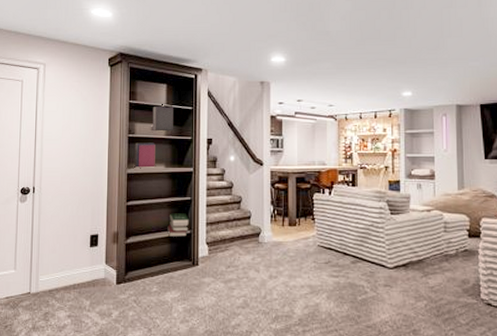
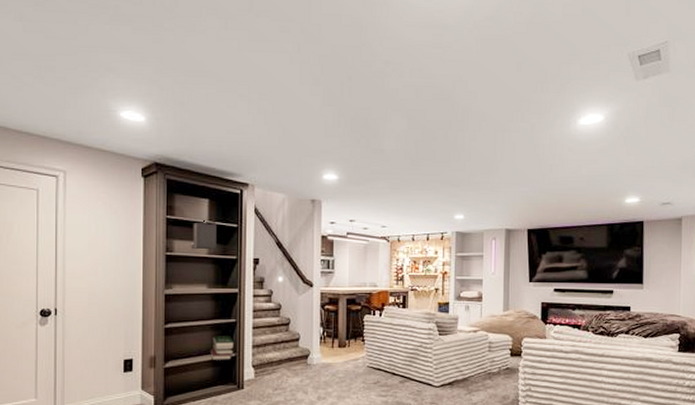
books: present [134,142,155,168] -> none [173,261,196,288]

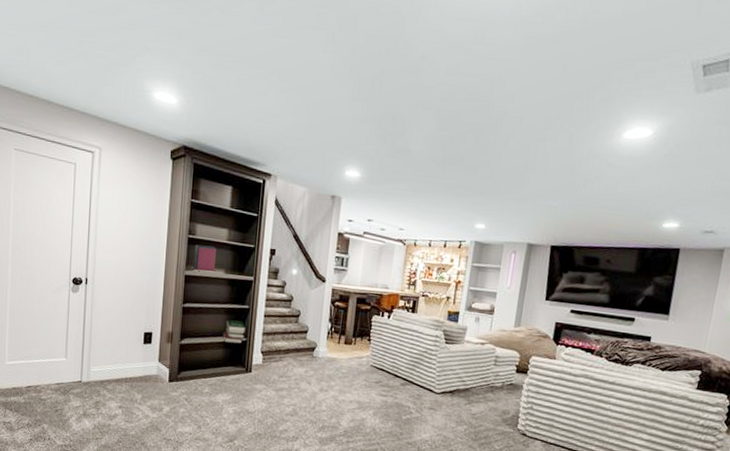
books: none [173,261,196,288] -> present [193,244,216,272]
books: present [190,223,216,250] -> none [211,209,238,237]

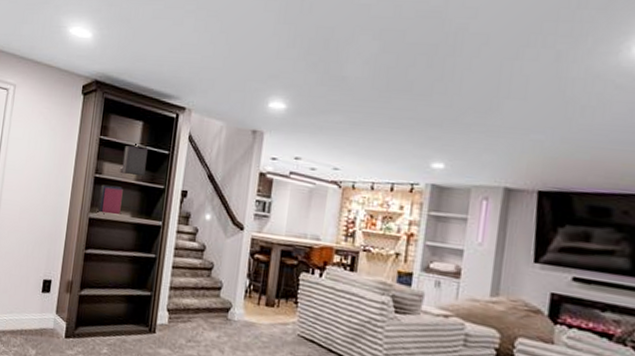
books: none [211,209,238,237] -> present [119,146,148,177]
books: present [223,319,247,344] -> none [125,269,152,299]

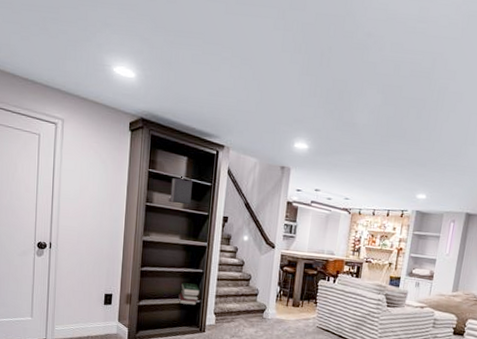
books: present [97,184,123,215] -> none [150,211,172,238]
books: none [125,269,152,299] -> present [178,282,201,306]

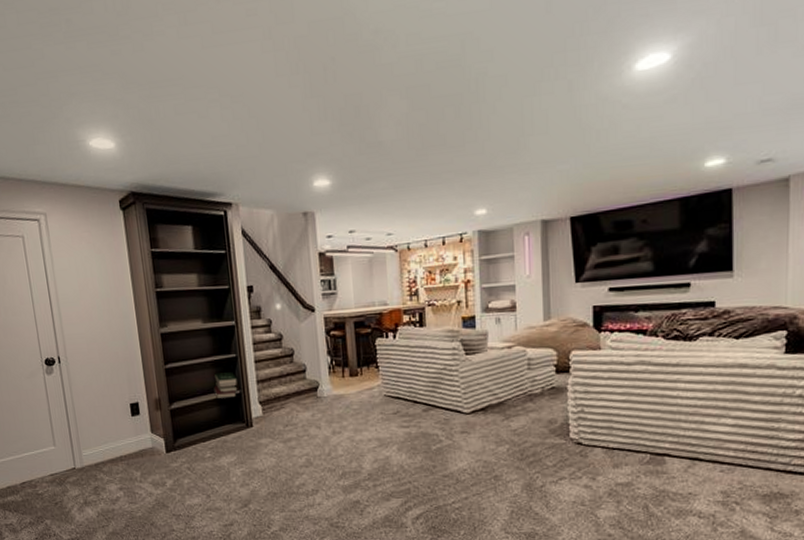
books: present [167,178,193,205] -> none [179,251,207,283]

